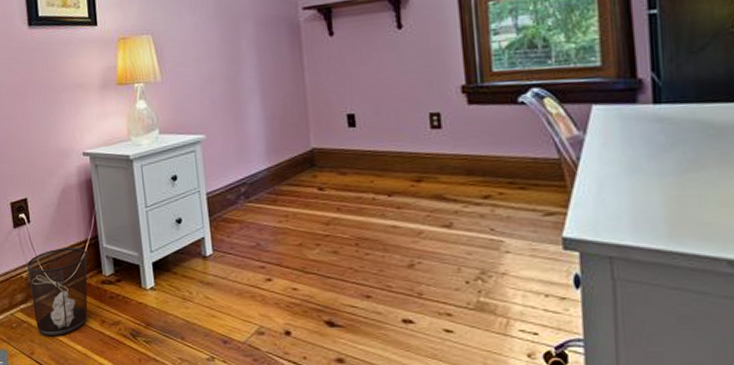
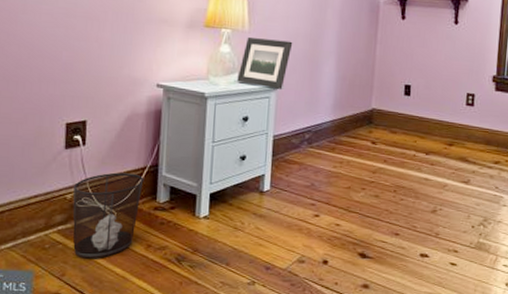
picture frame: none [158,85,210,141] -> present [237,37,293,89]

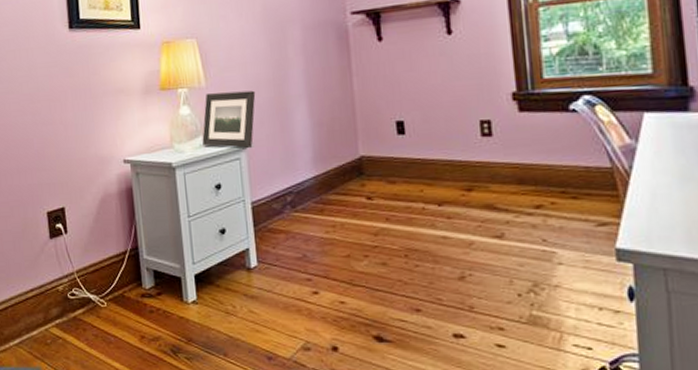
waste bin: present [72,172,144,259] -> none [62,259,127,354]

